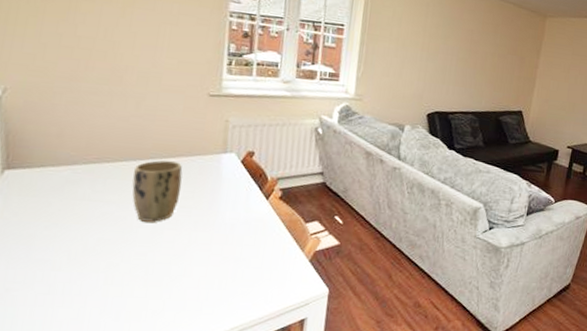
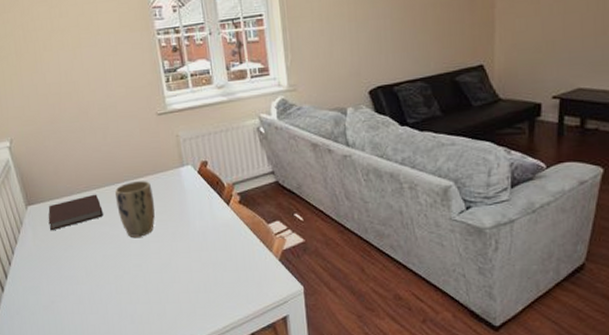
notebook: none [30,167,112,204] -> present [48,194,103,231]

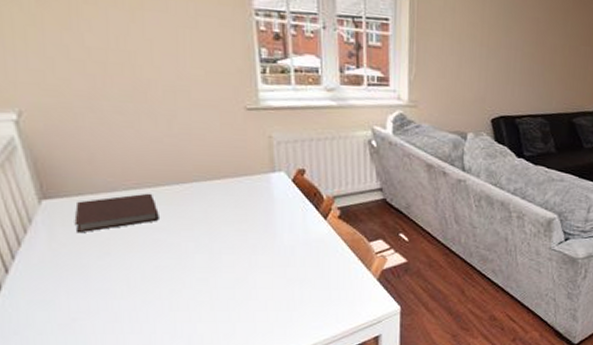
plant pot: present [115,180,155,237] -> none [179,182,233,247]

